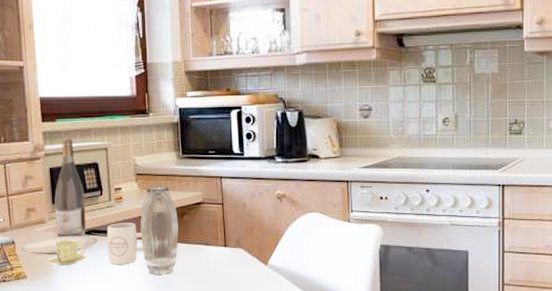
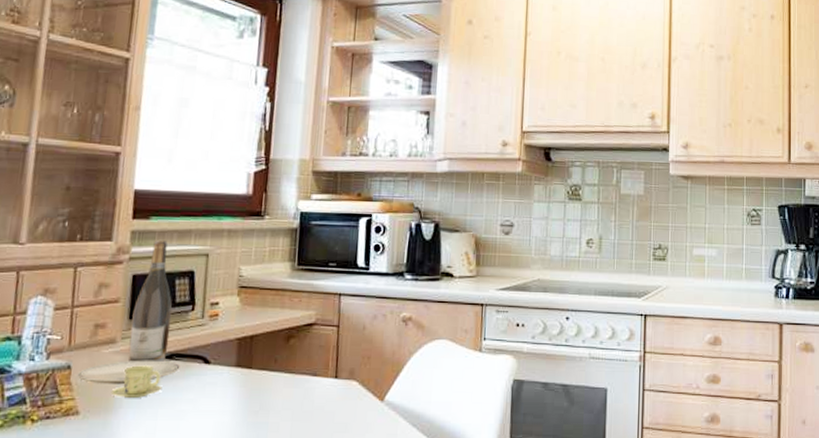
mug: present [106,223,143,265] -> none [189,346,237,399]
vase: present [140,187,179,274] -> none [234,303,284,412]

